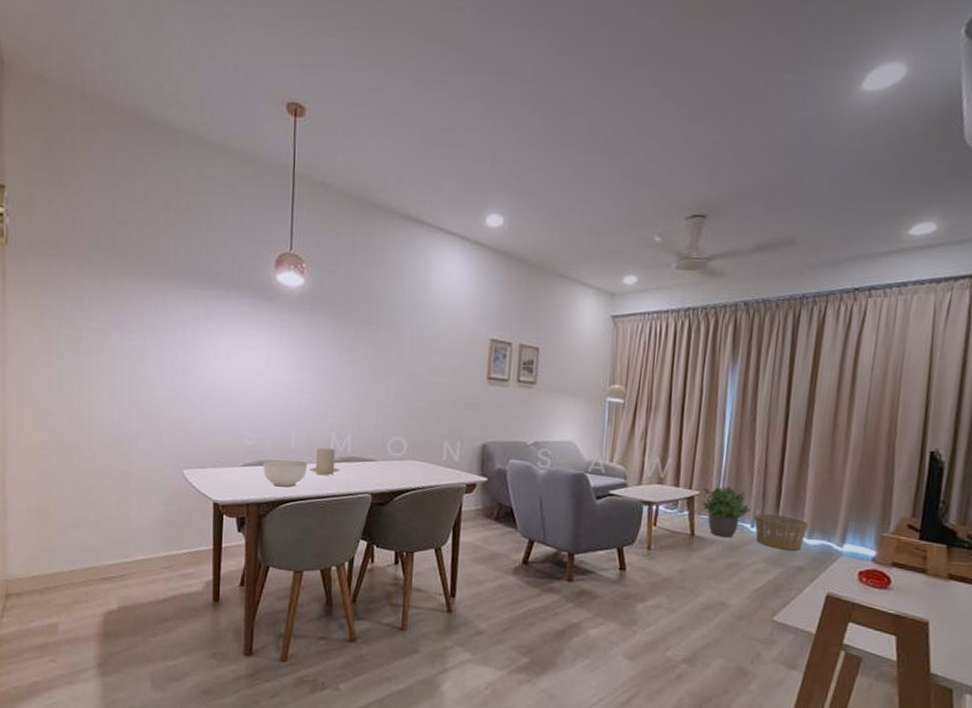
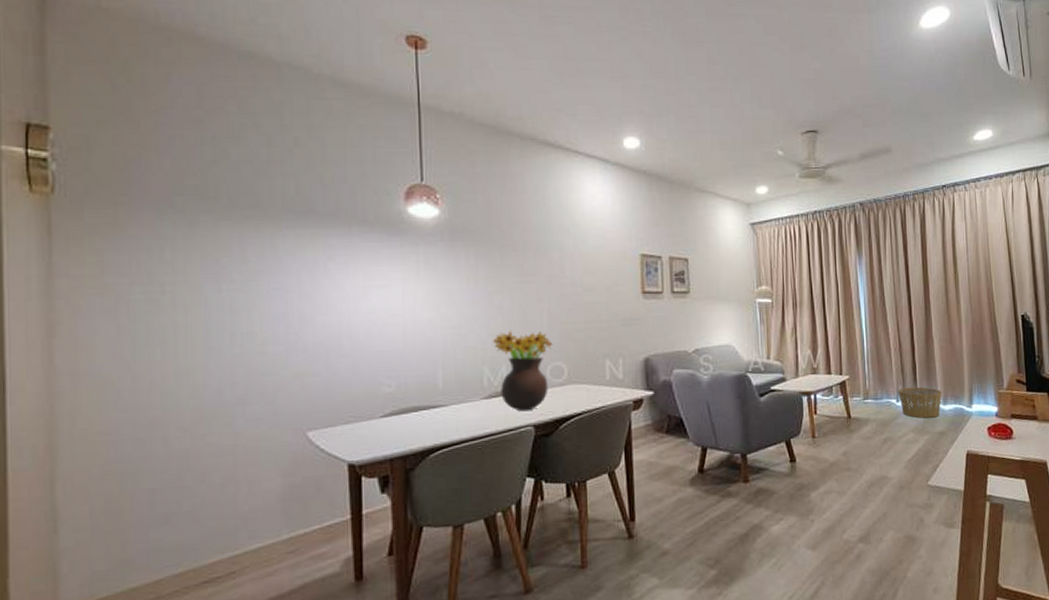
bowl: present [263,460,308,487] -> none [407,401,460,434]
candle: present [309,447,340,475] -> none [462,383,497,414]
flower arrangement: none [342,401,396,479] -> present [493,330,553,411]
potted plant: present [702,486,751,538] -> none [852,367,894,415]

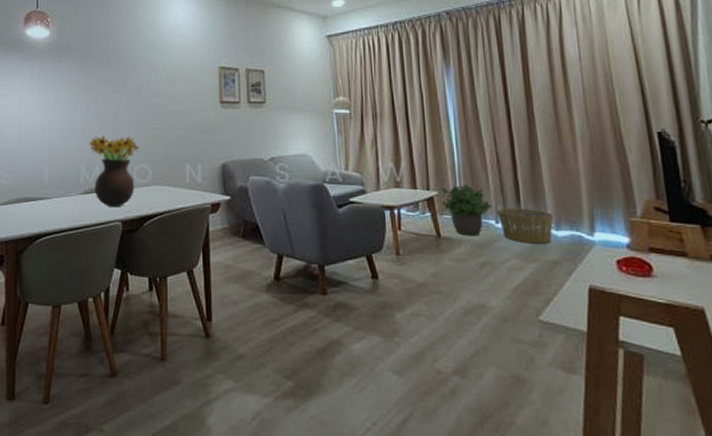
potted plant: none [852,367,894,415] -> present [441,184,493,236]

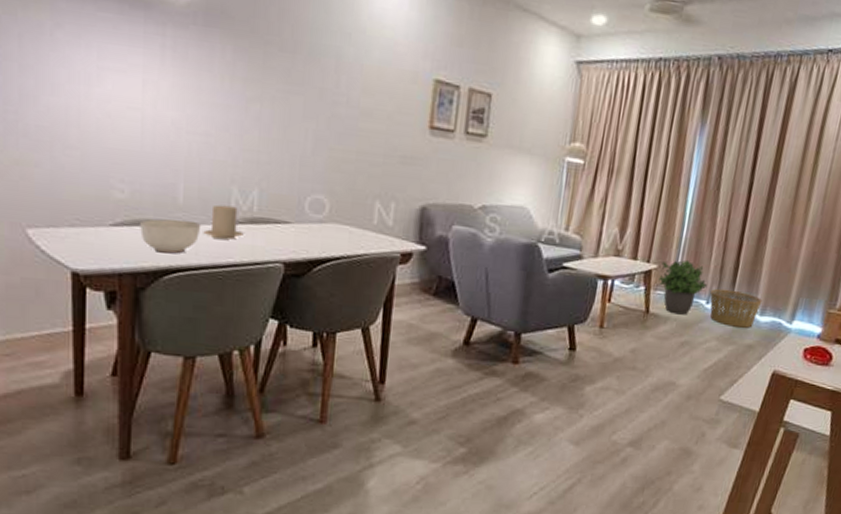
bowl: none [19,195,61,222] -> present [140,219,202,254]
candle: none [62,181,91,206] -> present [203,204,244,240]
flower arrangement: present [89,134,139,206] -> none [246,148,316,245]

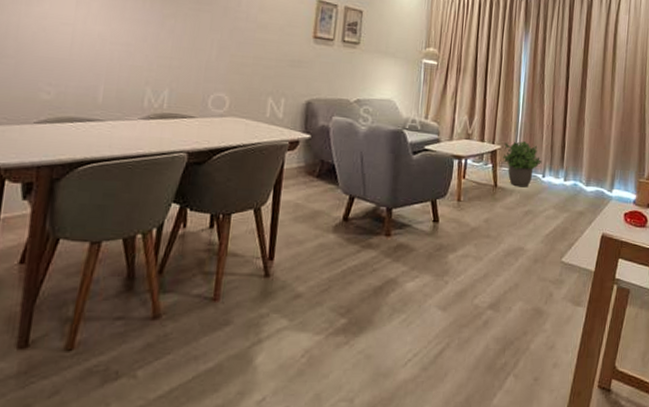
bowl: present [140,219,202,254] -> none [61,116,117,147]
candle: present [203,204,244,240] -> none [117,103,154,133]
basket: present [709,288,763,328] -> none [544,164,587,197]

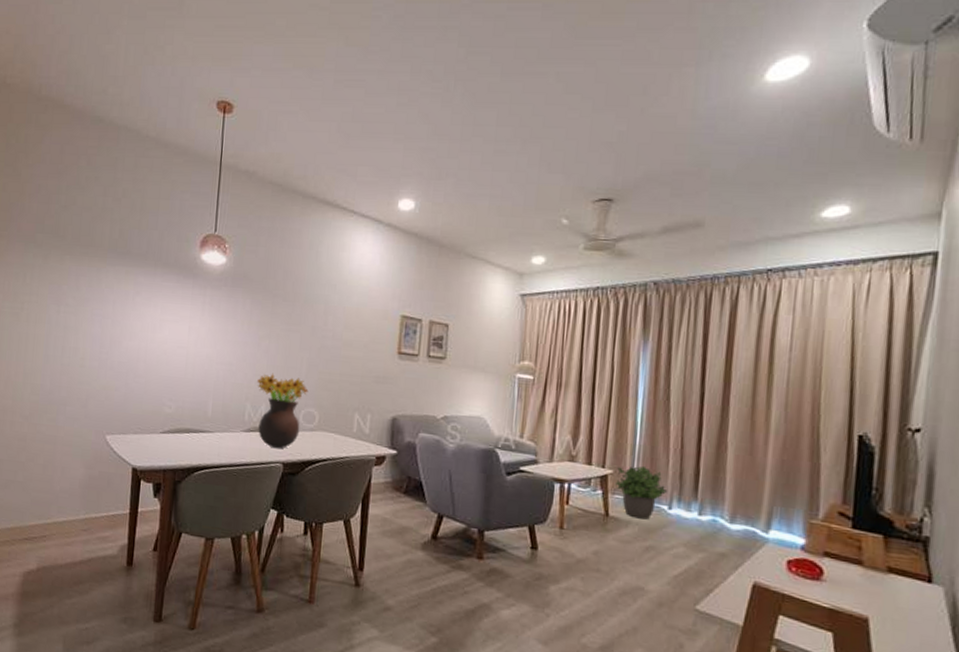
flower arrangement: none [159,55,219,136] -> present [257,373,309,449]

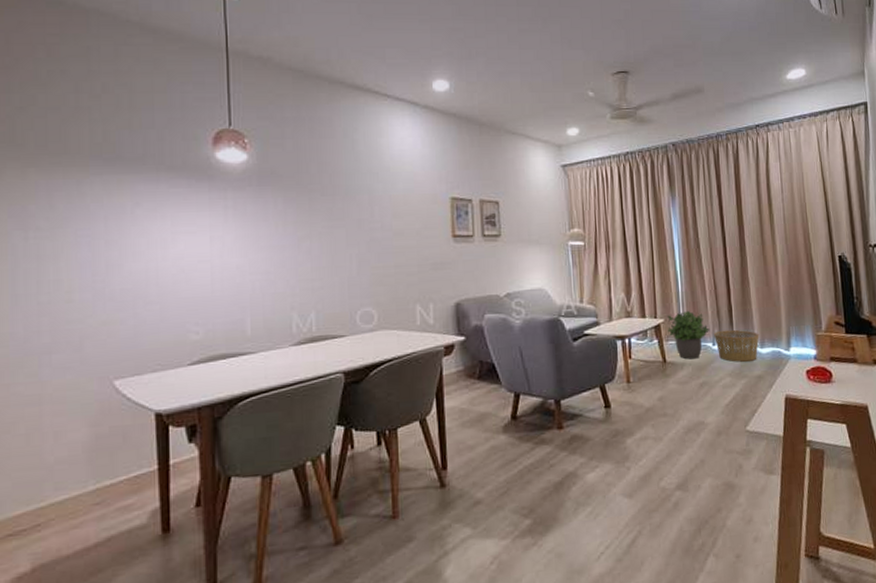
flower arrangement: present [257,373,309,449] -> none [302,275,363,357]
basket: none [671,494,731,536] -> present [713,329,760,362]

